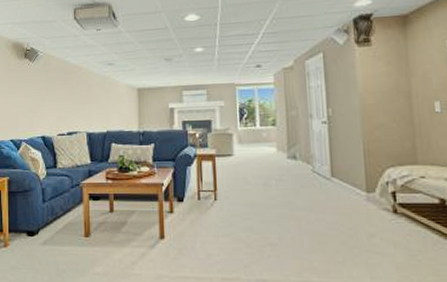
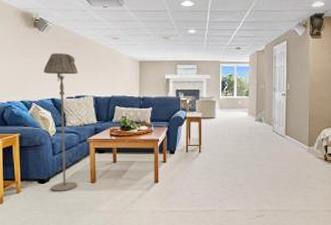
floor lamp: none [33,84,71,246] -> present [43,53,79,191]

